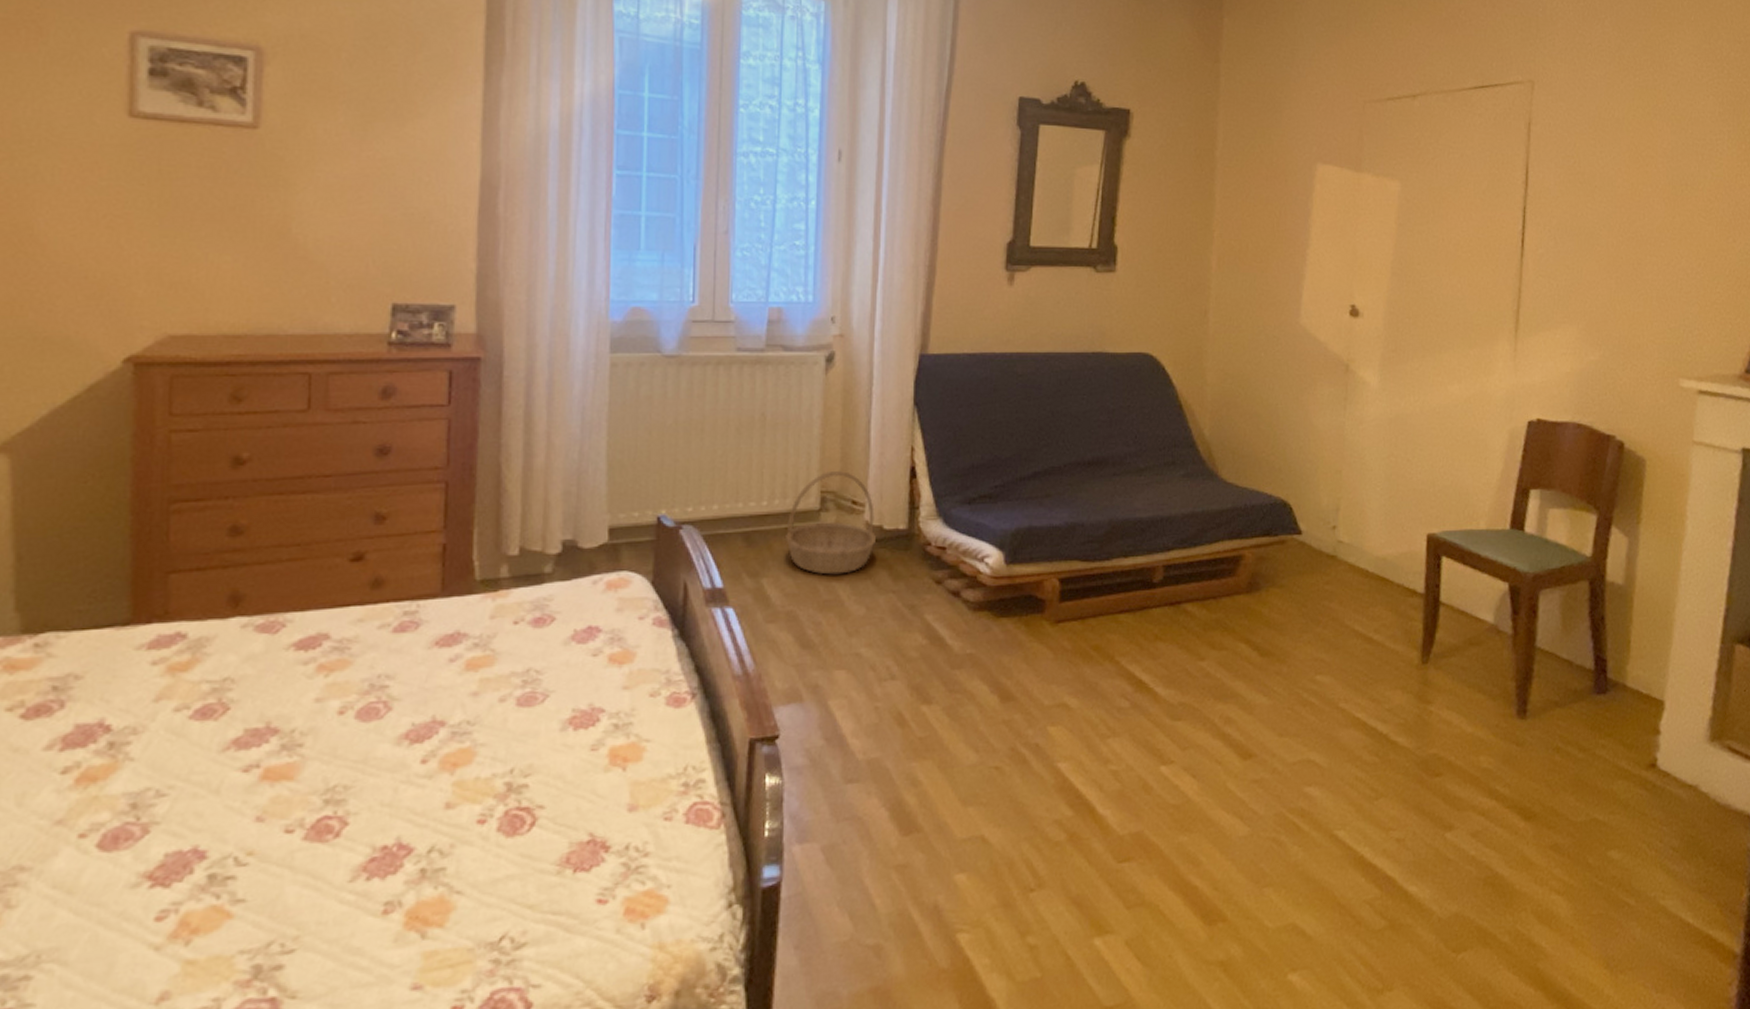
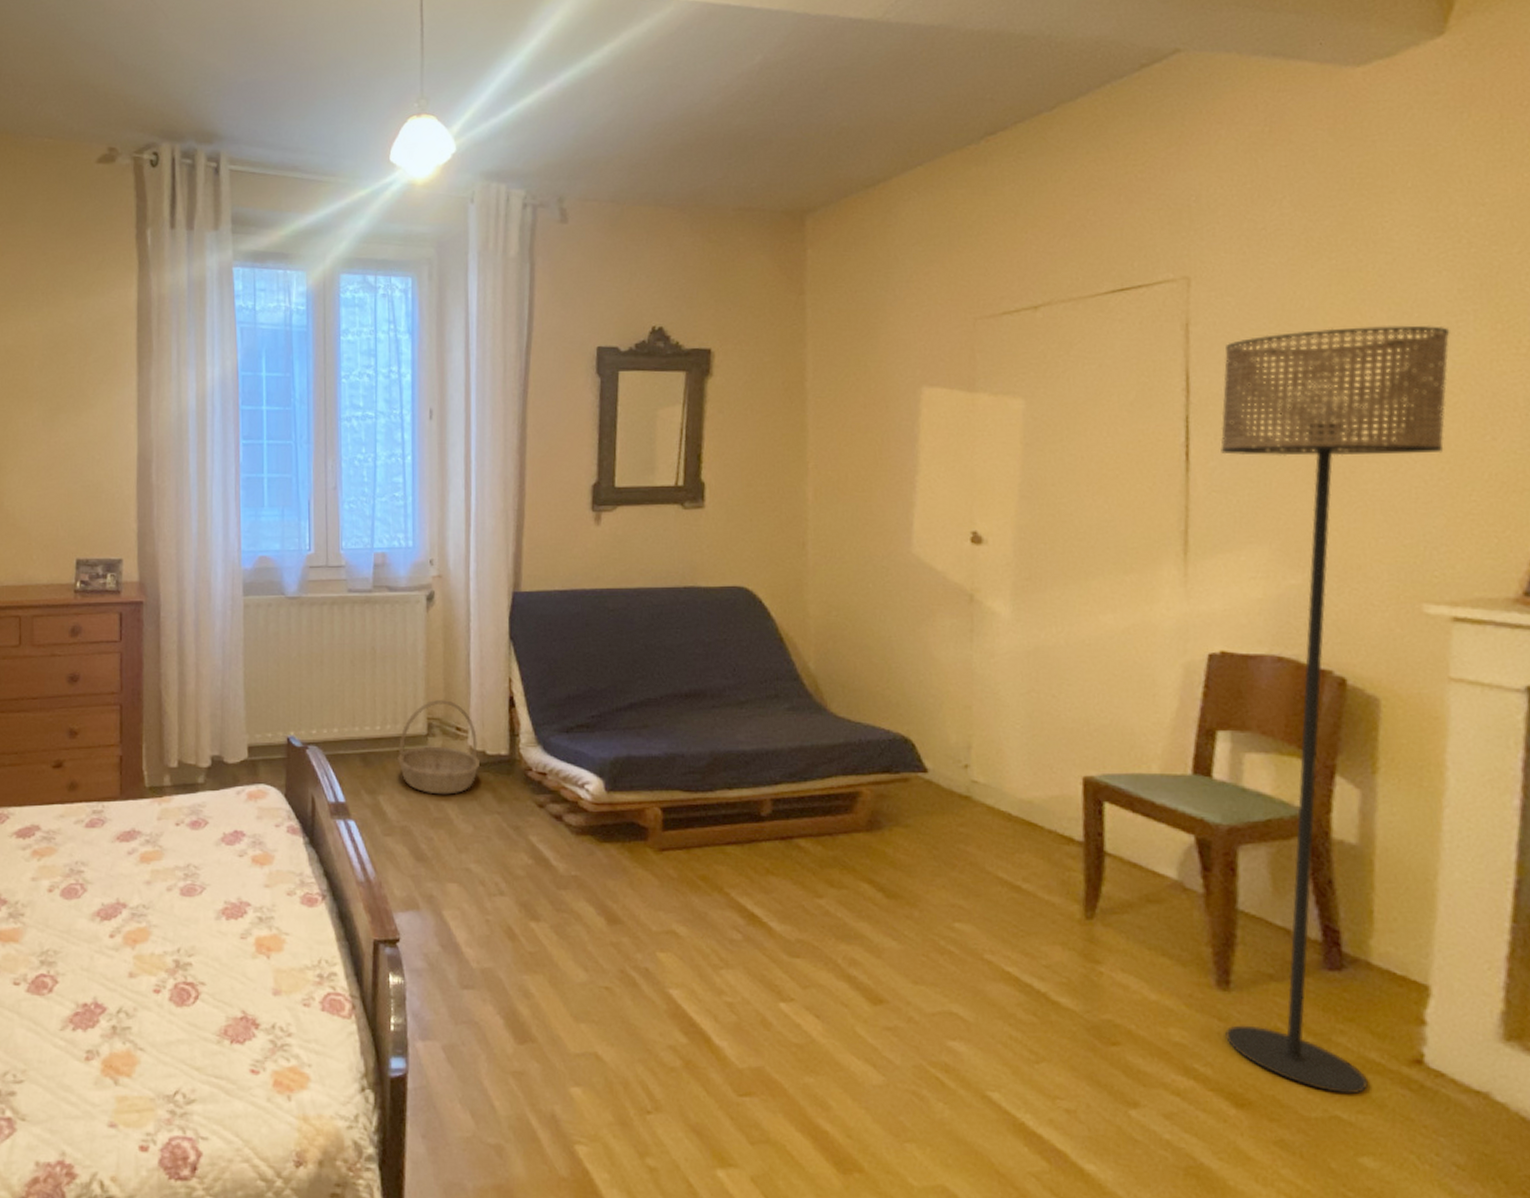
floor lamp: none [1521,137,1712,800] -> present [1220,325,1450,1095]

